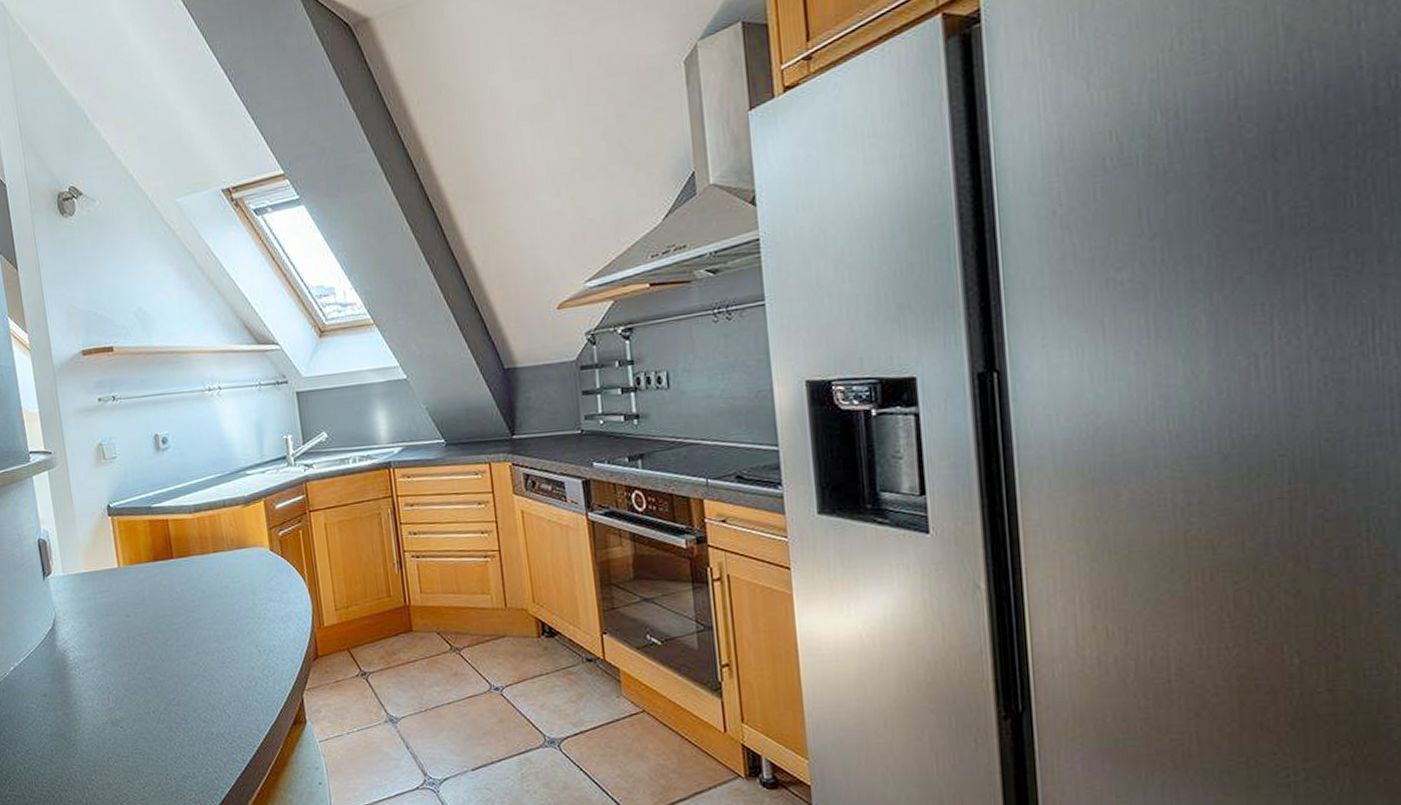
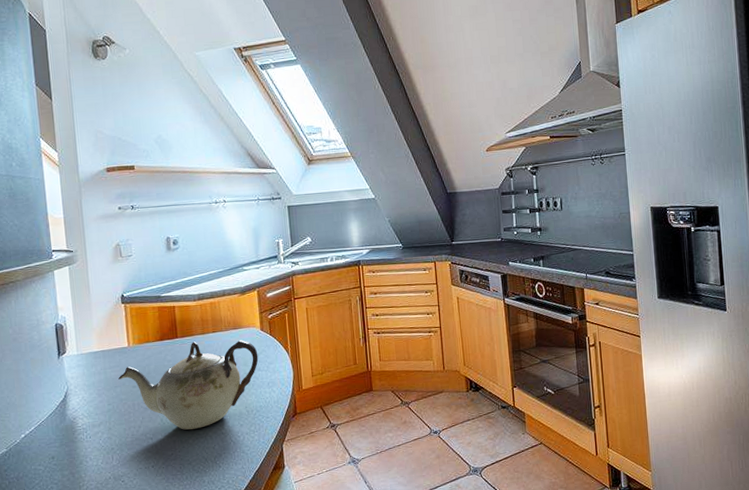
teapot: none [109,562,269,671] -> present [118,339,259,430]

